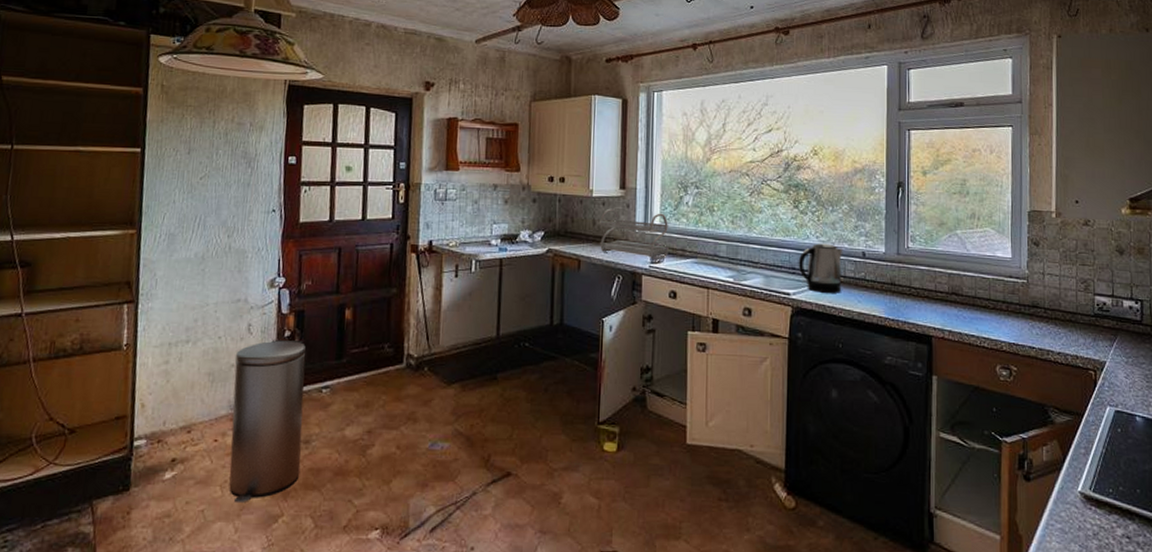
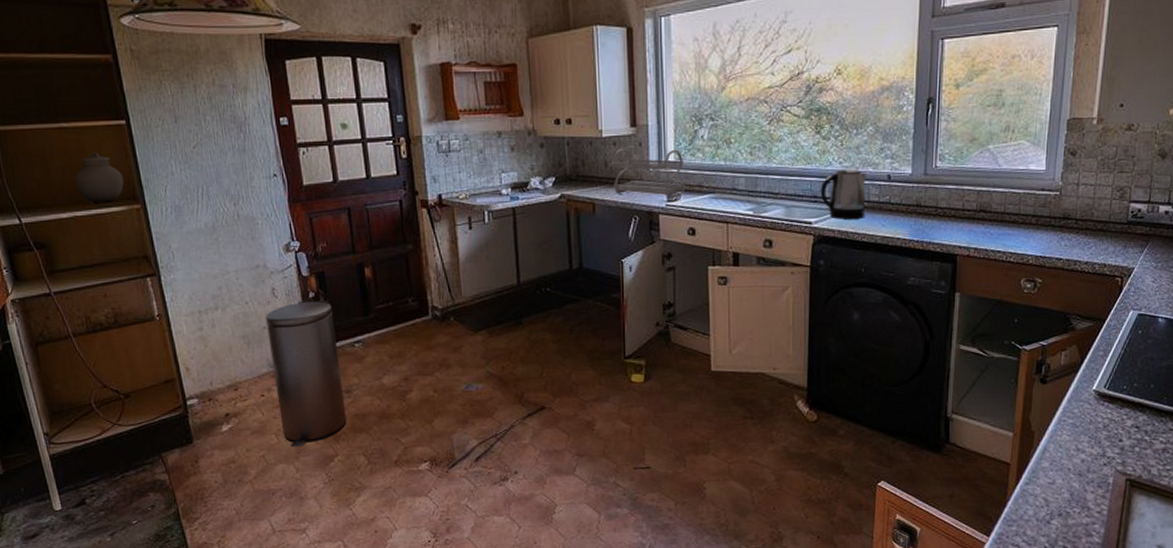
jar: none [77,176,125,225] -> present [75,152,124,203]

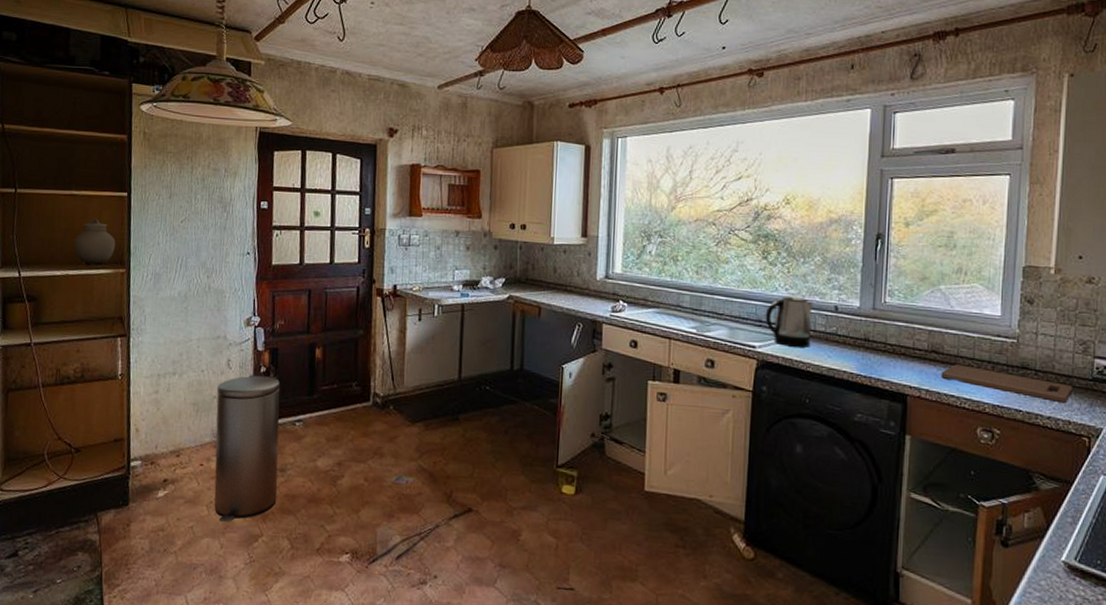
dish rack: present [610,148,686,198] -> none [559,256,632,309]
cutting board: none [988,221,1109,247] -> present [941,364,1073,403]

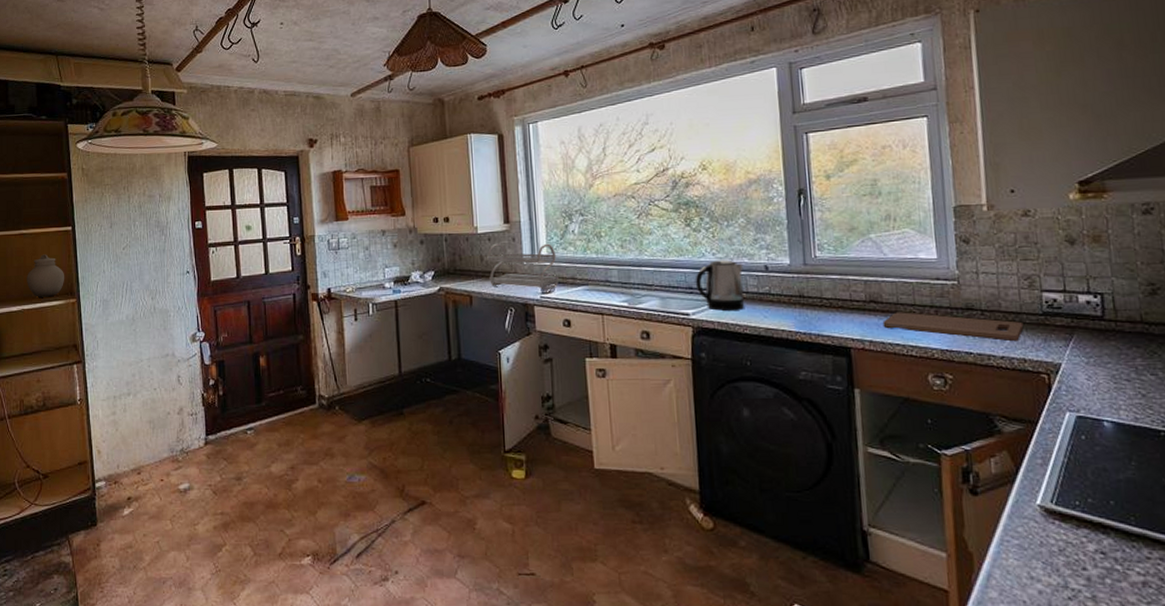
pedal bin: present [214,375,280,523] -> none [169,387,236,535]
dish rack: none [559,256,632,309] -> present [486,243,560,290]

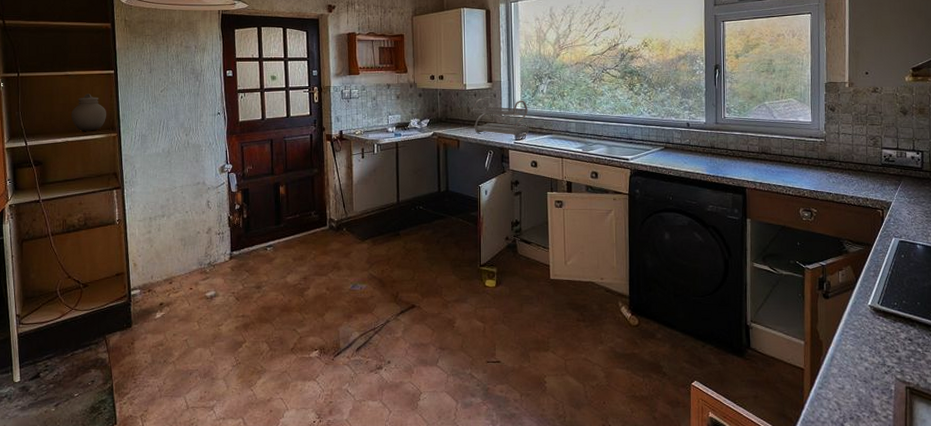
kettle: present [695,260,745,311] -> none [634,118,671,157]
cutting board: present [882,312,1024,341] -> none [770,161,868,184]

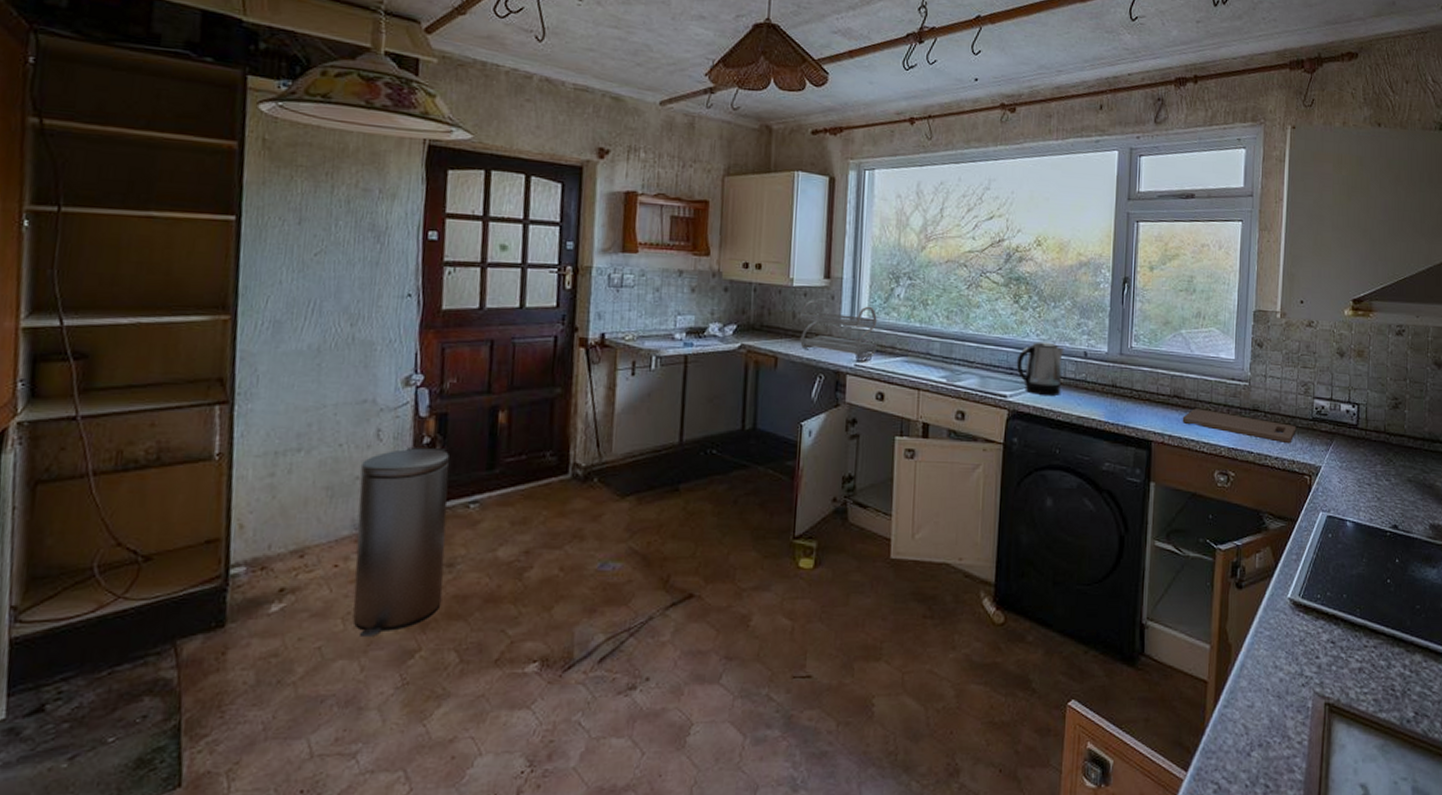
jar: present [71,94,106,131] -> none [150,249,215,309]
pedal bin: none [199,211,256,334] -> present [353,447,449,638]
kettle: none [634,118,671,157] -> present [1016,341,1063,396]
cutting board: none [770,161,868,184] -> present [1182,408,1296,443]

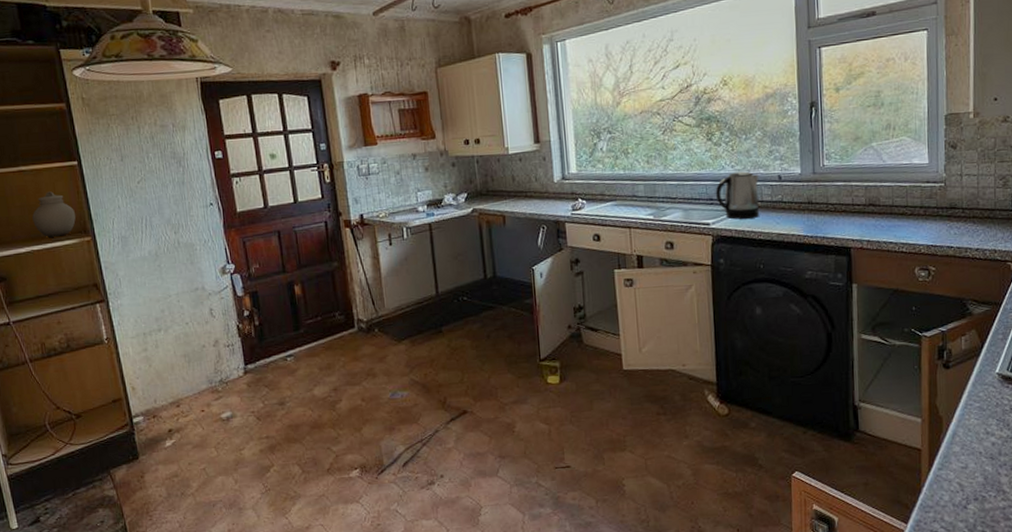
jar: none [150,249,215,309] -> present [32,191,76,237]
pedal bin: present [353,447,449,638] -> none [204,317,281,460]
dish rack: present [799,300,878,358] -> none [517,161,589,207]
cutting board: present [1182,408,1296,443] -> none [879,213,996,235]

